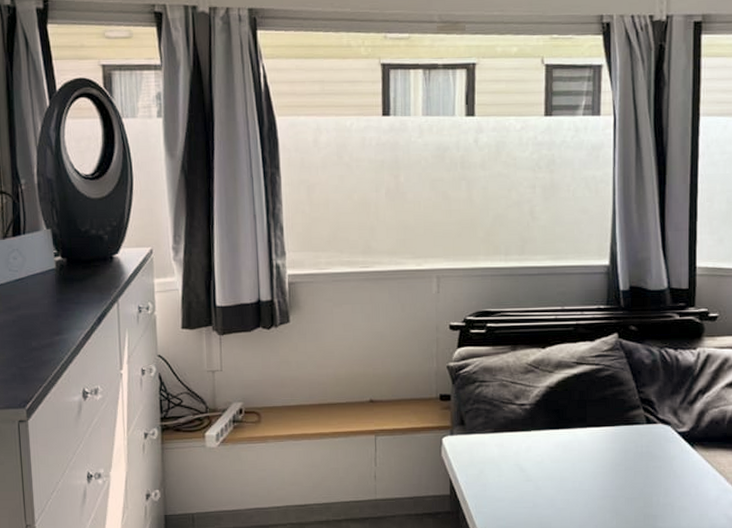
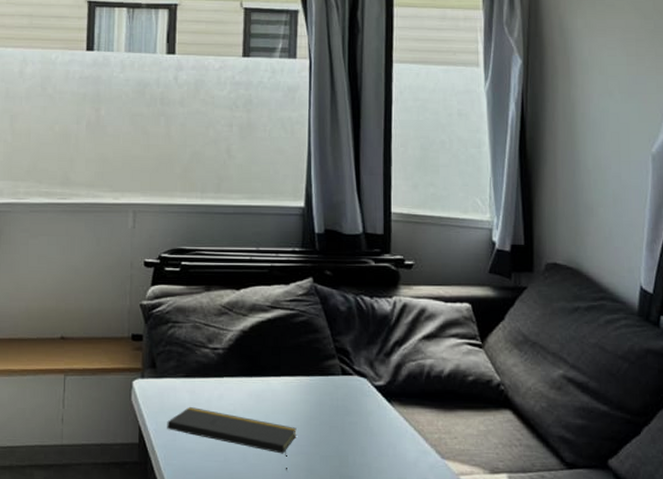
notepad: none [477,459,603,514] -> present [167,406,297,471]

